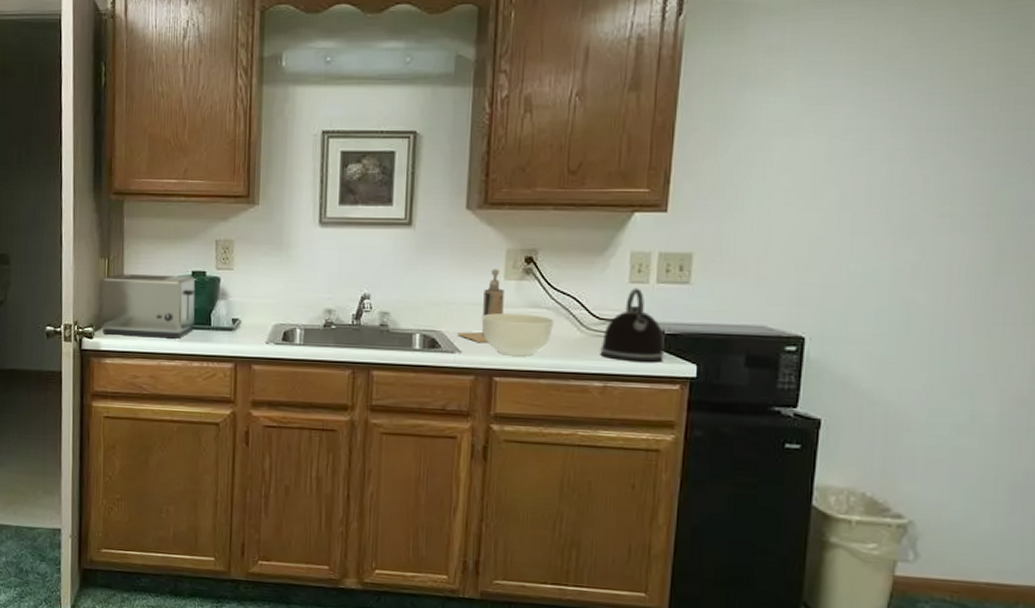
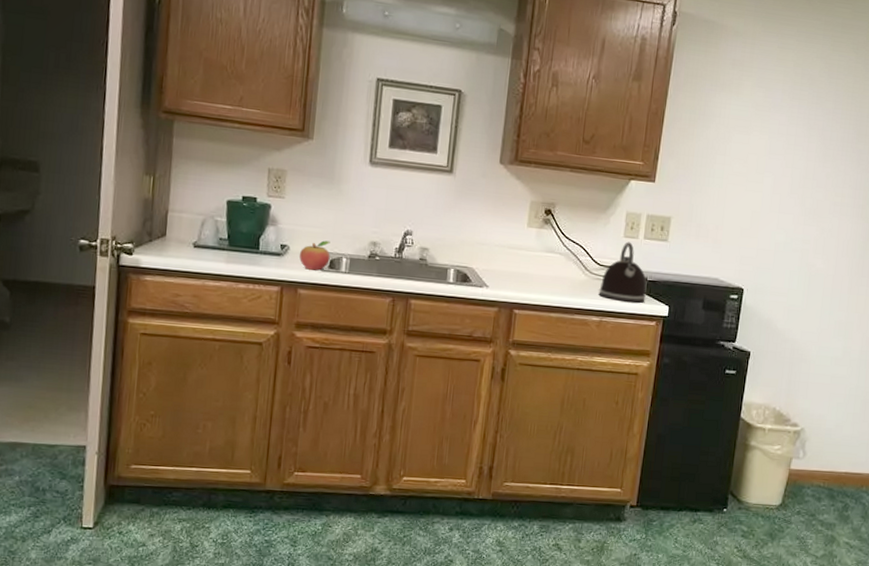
toaster: present [101,273,196,339] -> none [142,192,246,260]
fruit: none [251,311,283,344] -> present [299,240,330,271]
soap dispenser: present [458,269,504,343] -> none [486,217,527,280]
bowl: present [481,313,555,357] -> none [506,255,565,293]

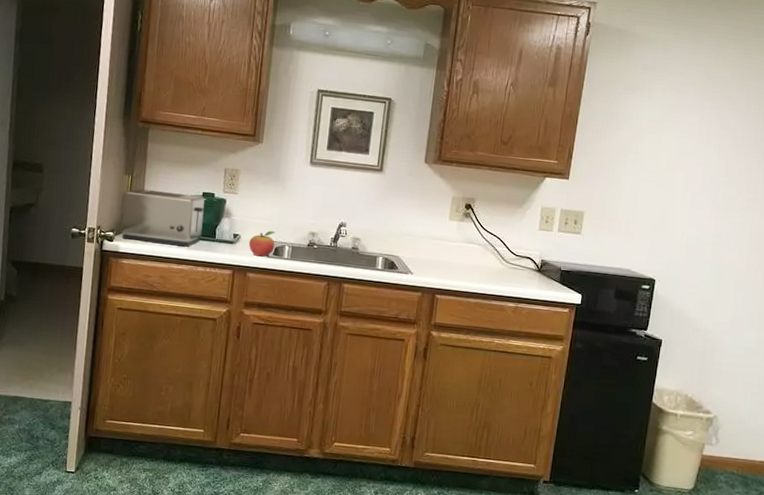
toaster: none [142,192,246,260] -> present [121,188,205,247]
kettle: present [598,241,646,304] -> none [514,234,560,292]

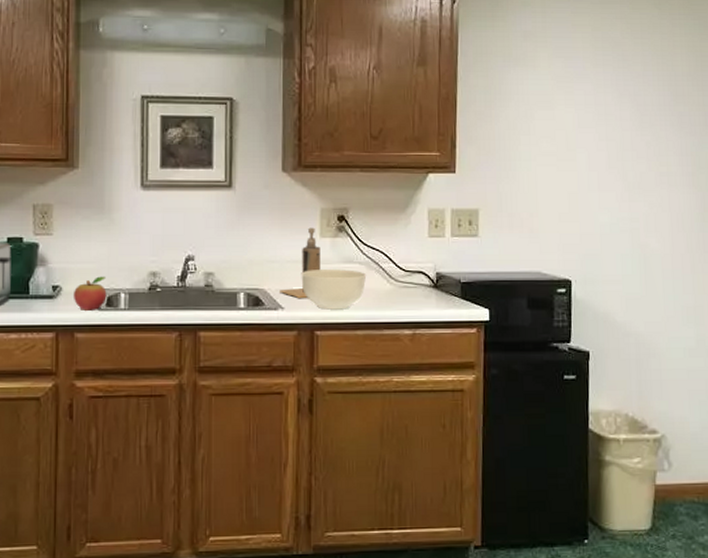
soap dispenser: none [411,211,448,268] -> present [280,227,321,299]
bowl: none [429,245,484,281] -> present [301,269,367,310]

